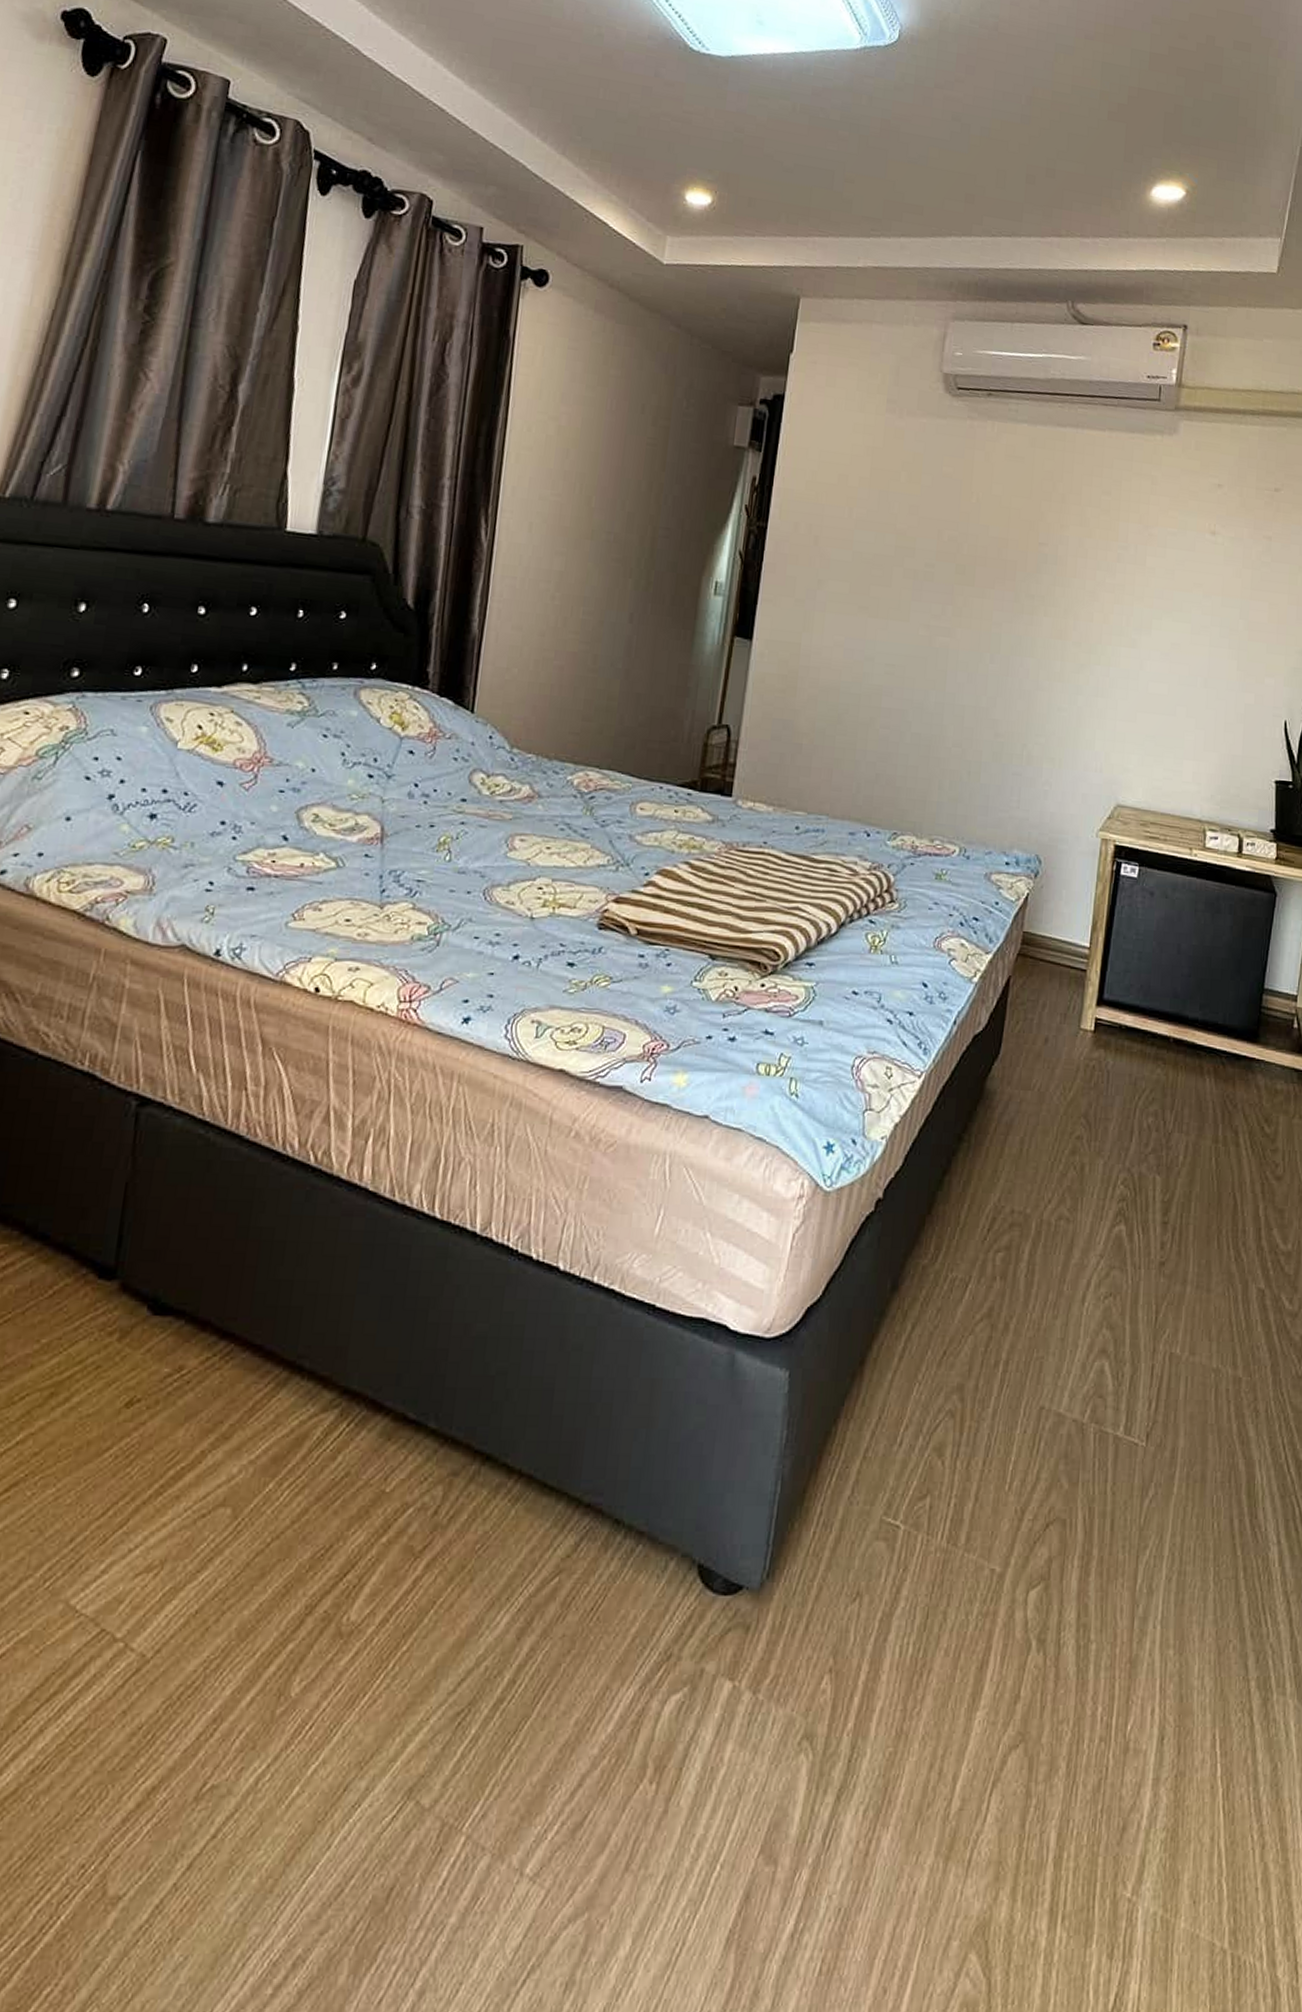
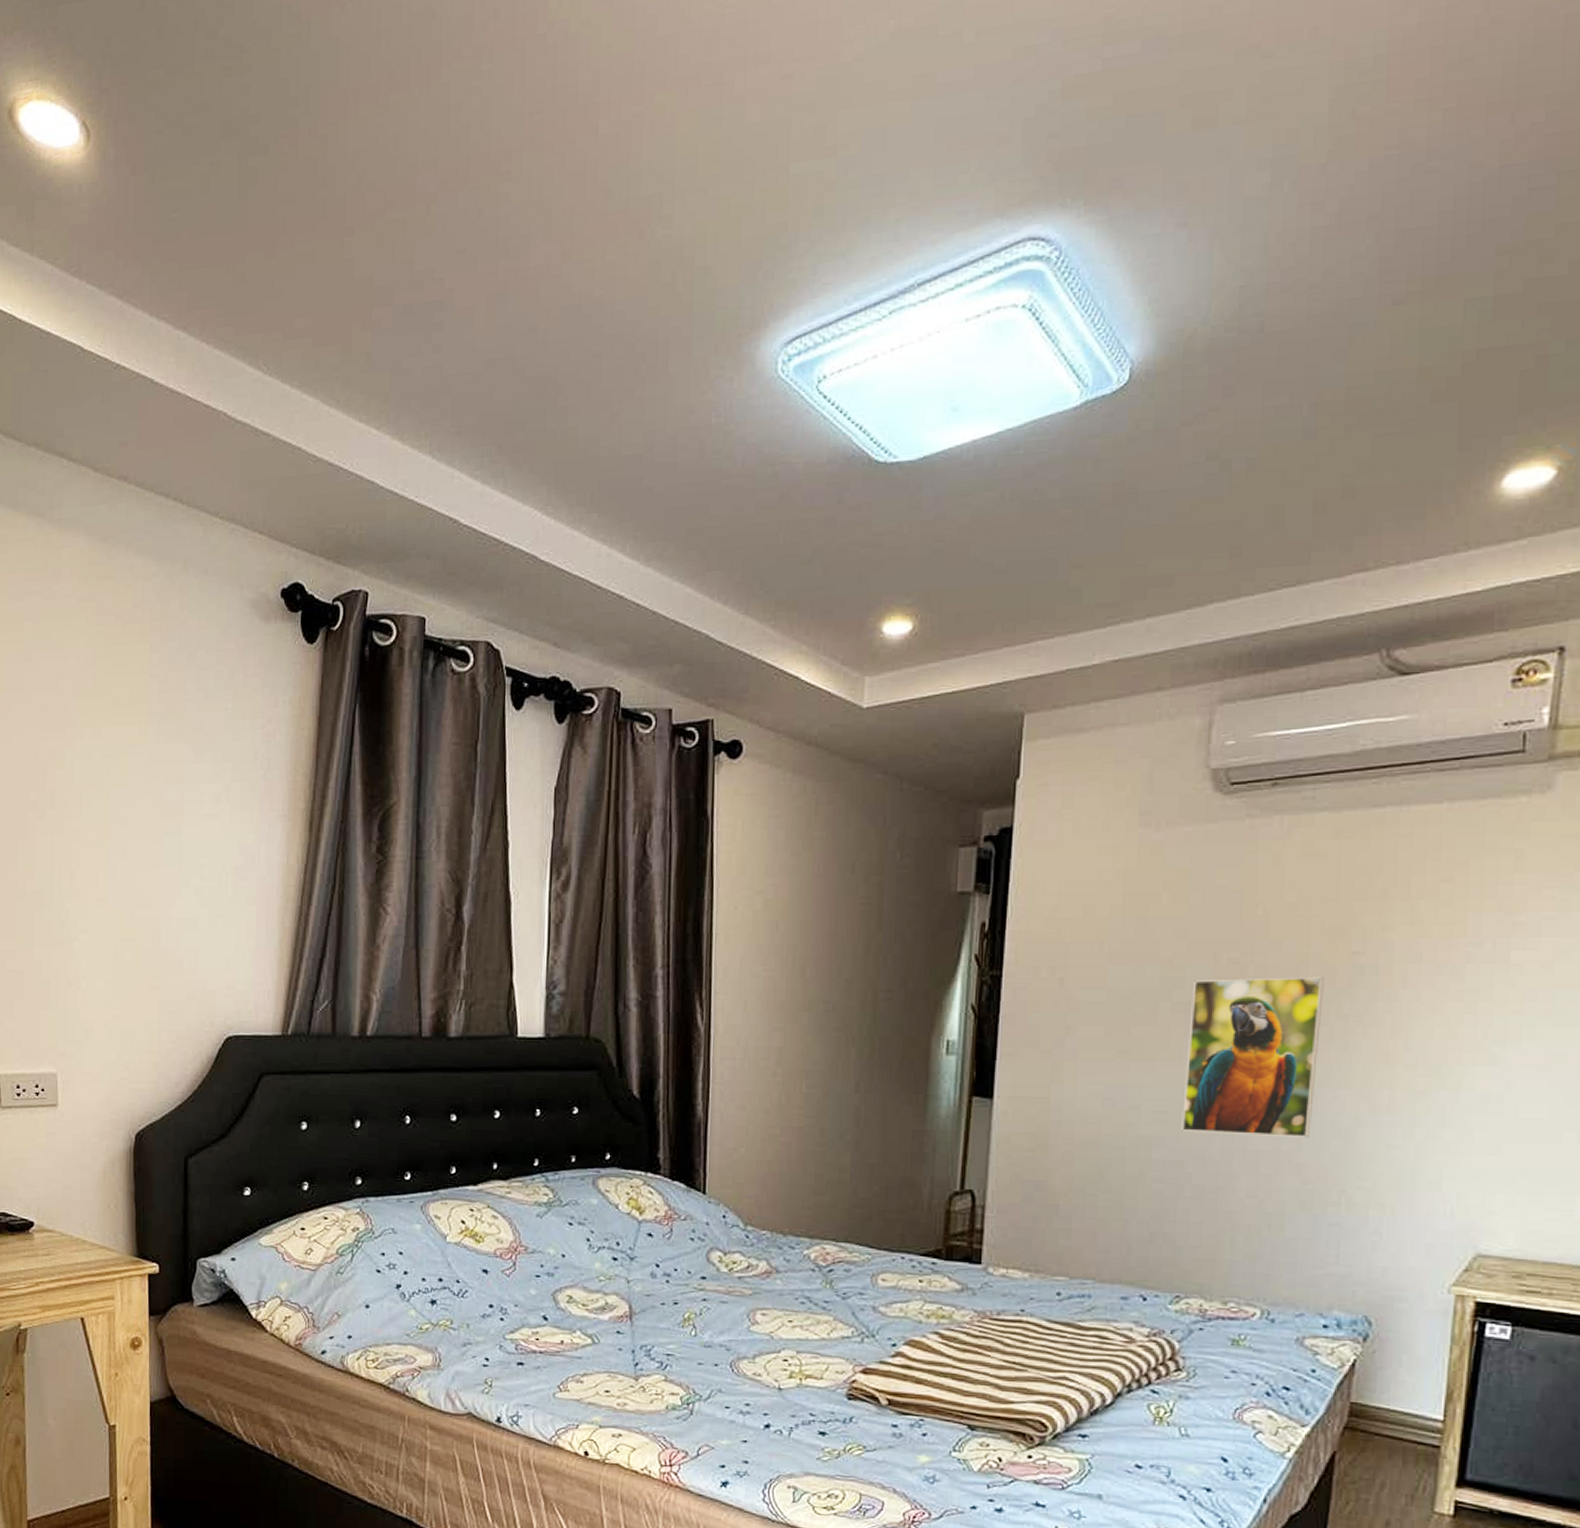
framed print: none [906,551,1018,698] -> present [1182,977,1324,1138]

